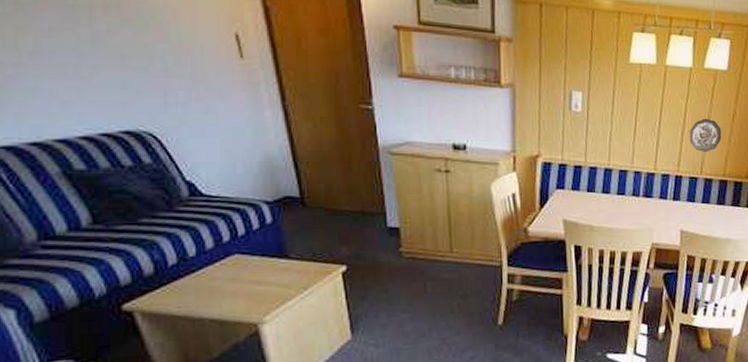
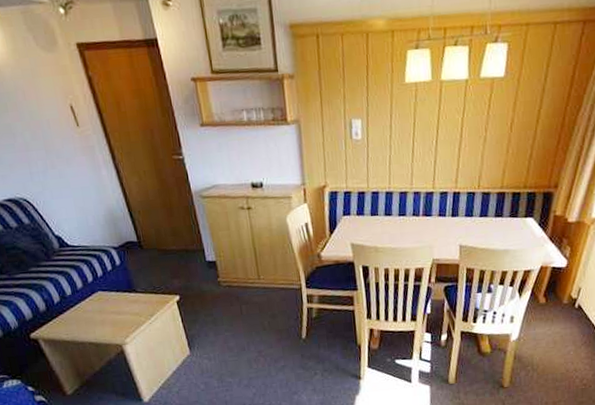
decorative plate: present [689,118,722,152] -> none [466,130,499,166]

